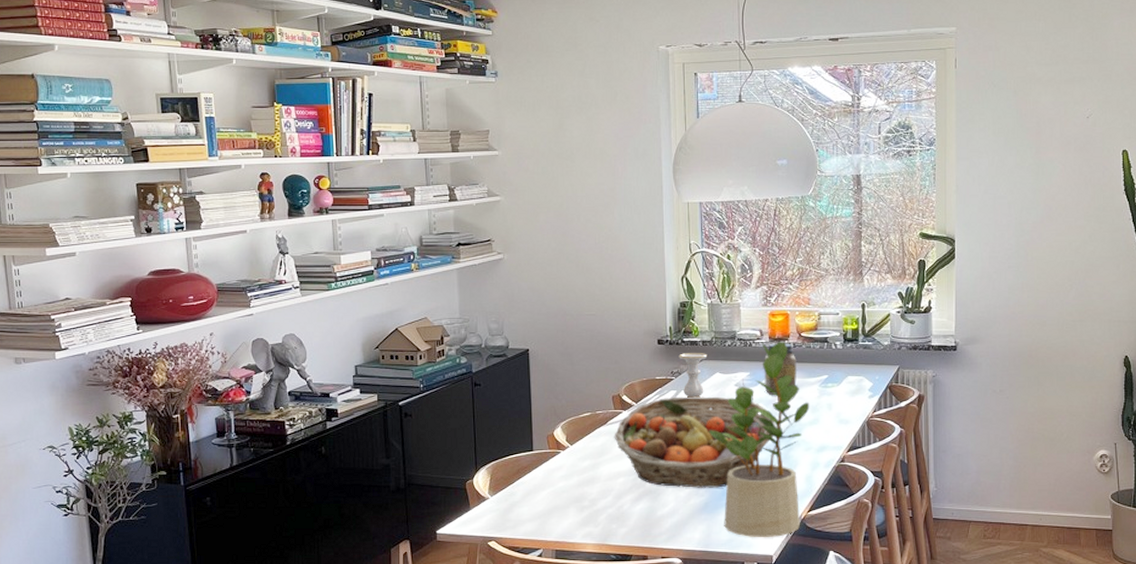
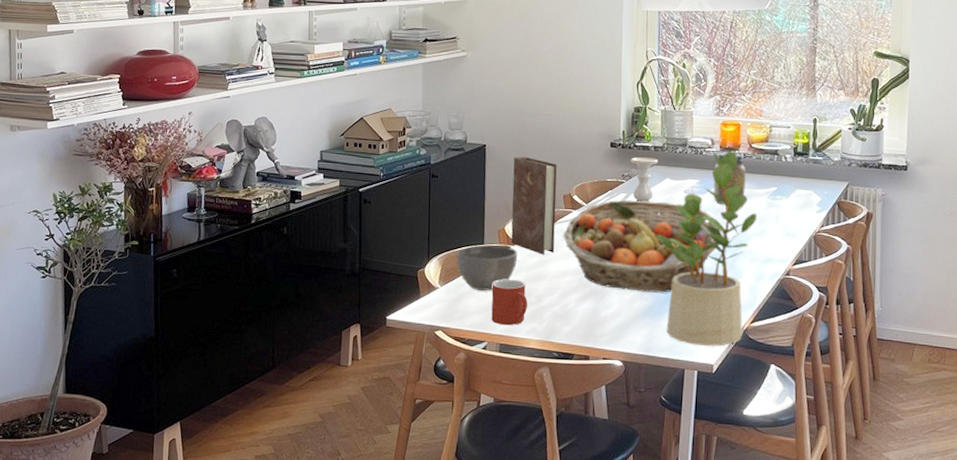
bowl: none [506,451,568,498] -> present [457,245,517,291]
mug: none [544,484,581,531] -> present [491,279,527,326]
book: none [559,358,607,457] -> present [511,156,557,255]

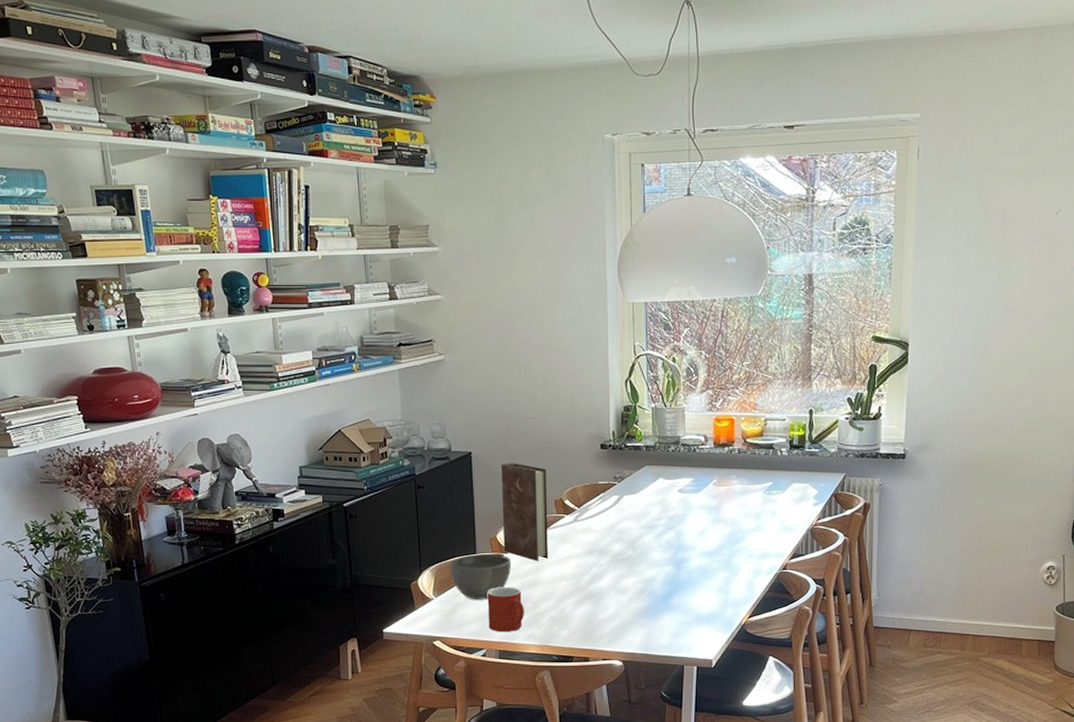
fruit basket: present [563,199,722,293] -> none [556,502,718,593]
candle holder: present [630,157,659,202] -> none [622,458,651,503]
potted plant: present [656,150,758,347] -> none [651,447,753,643]
jar: present [713,152,746,205] -> none [707,449,741,502]

